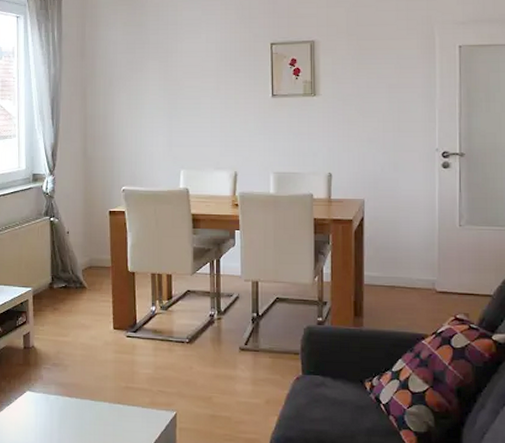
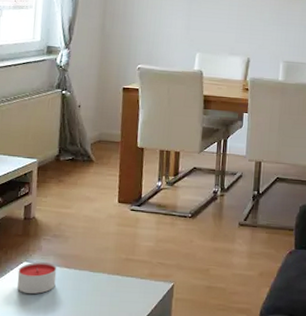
candle: none [22,391,59,423] -> present [17,262,57,294]

